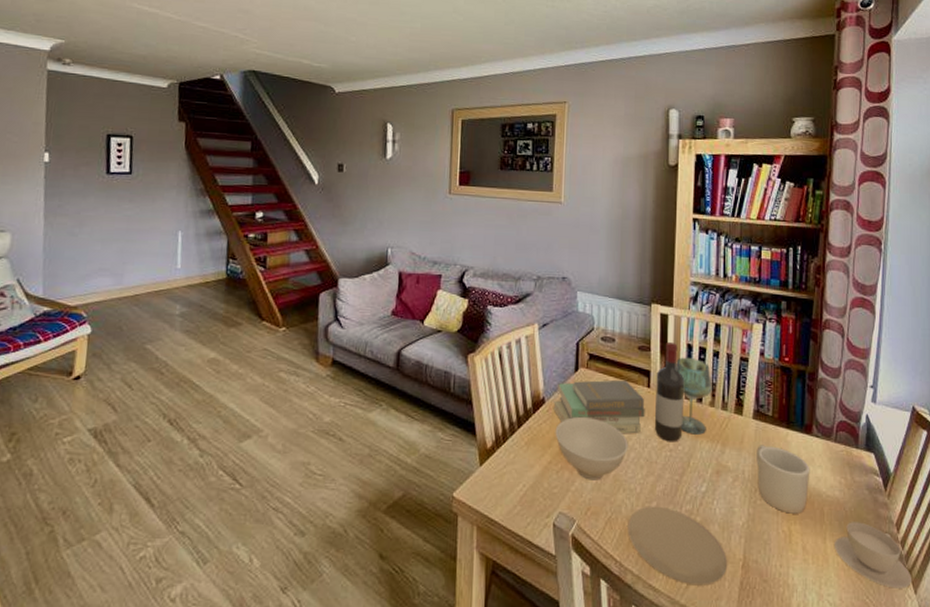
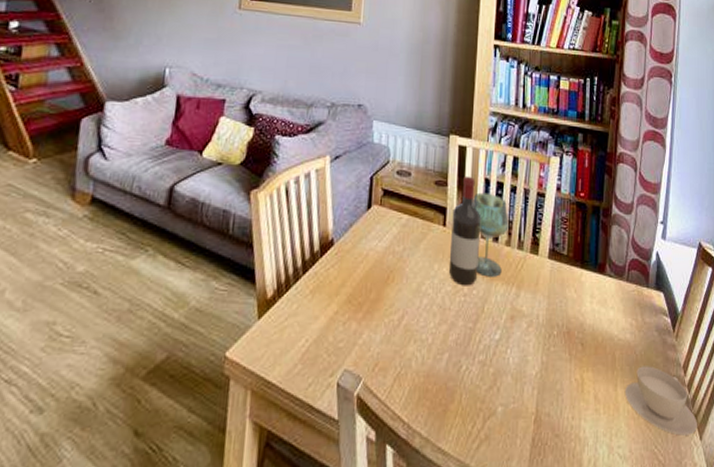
books: present [553,380,645,434] -> none [342,218,440,278]
bowl: present [555,417,628,480] -> none [343,261,421,332]
plate: present [627,507,728,586] -> none [417,359,520,446]
mug: present [756,445,810,514] -> none [551,286,603,360]

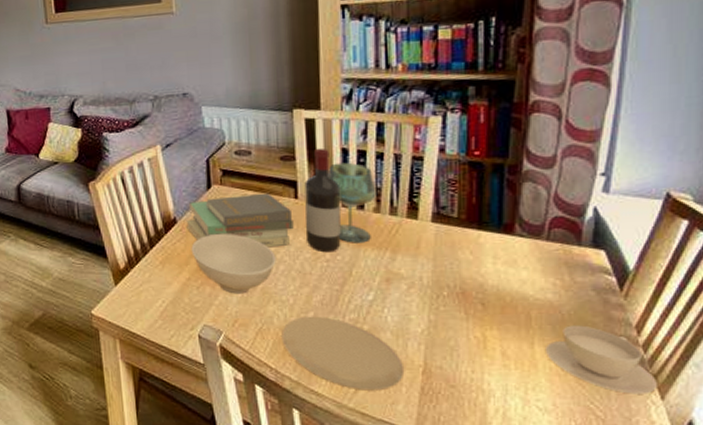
books: none [342,218,440,278] -> present [186,193,294,248]
bowl: none [343,261,421,332] -> present [191,234,276,294]
plate: none [417,359,520,446] -> present [281,317,405,391]

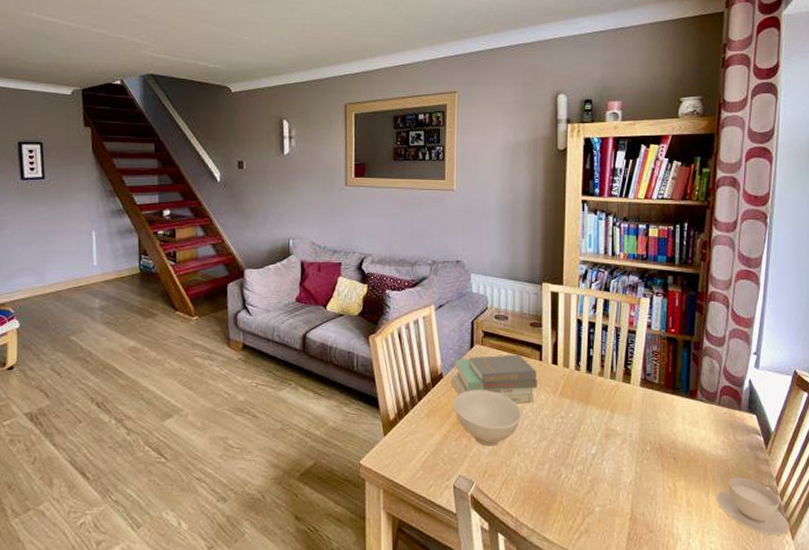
plate: present [281,317,405,391] -> none [522,469,617,537]
wine bottle: present [304,148,342,253] -> none [546,317,575,410]
wine glass: present [327,162,378,243] -> none [565,331,602,402]

